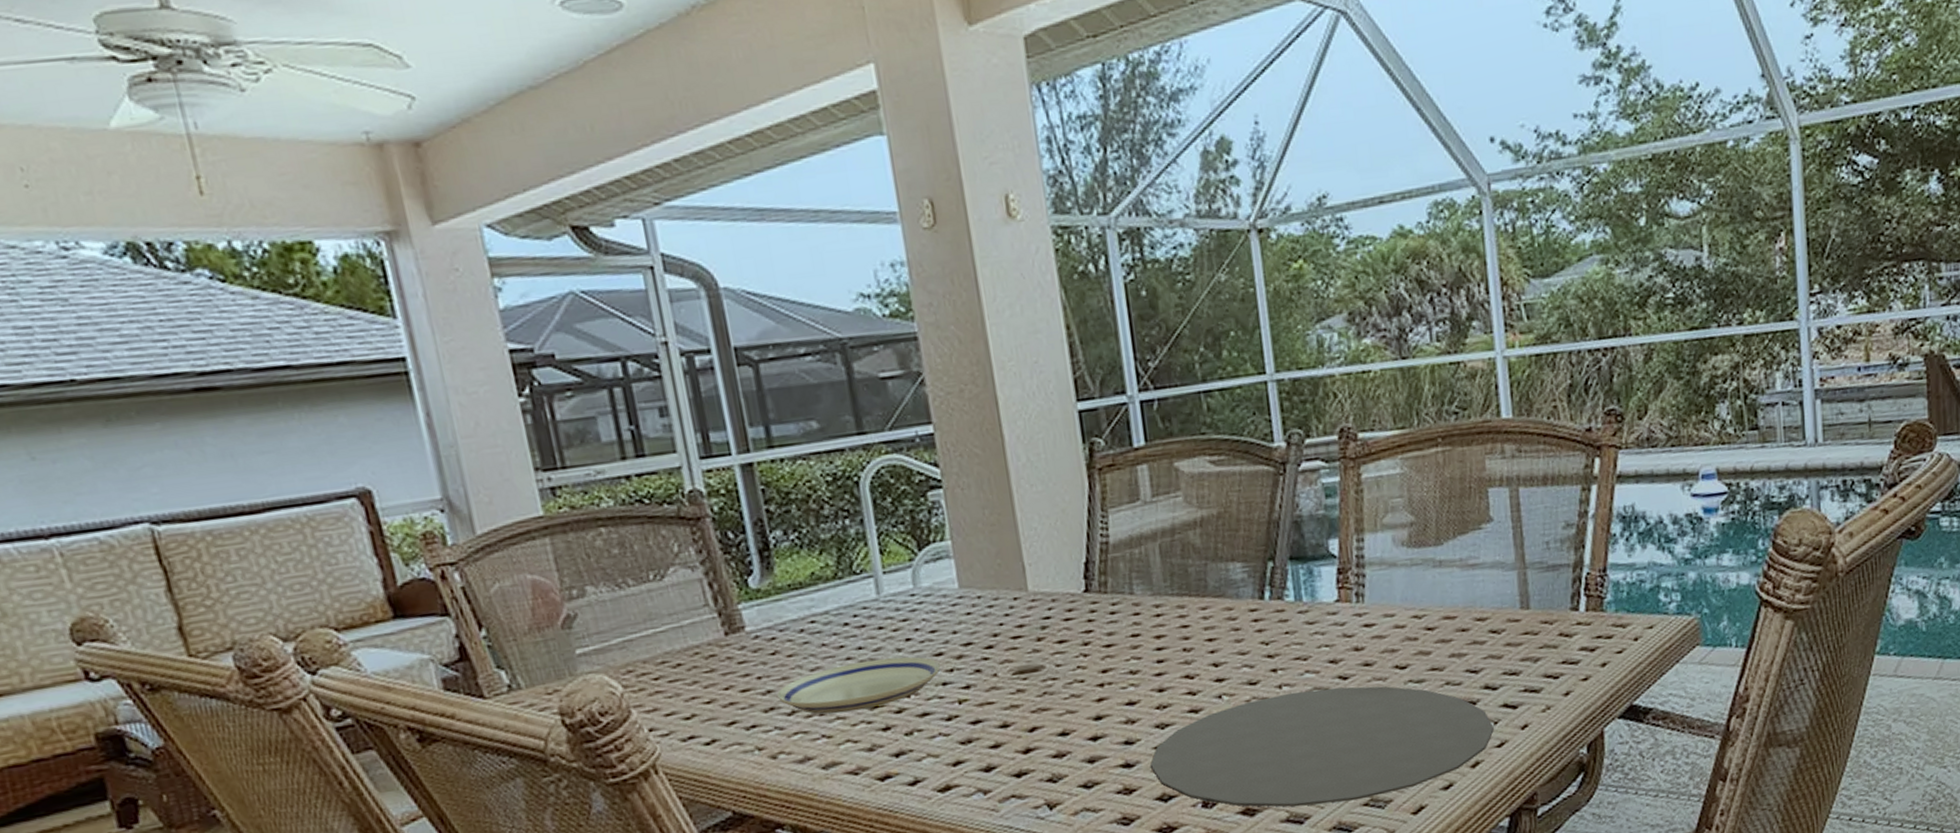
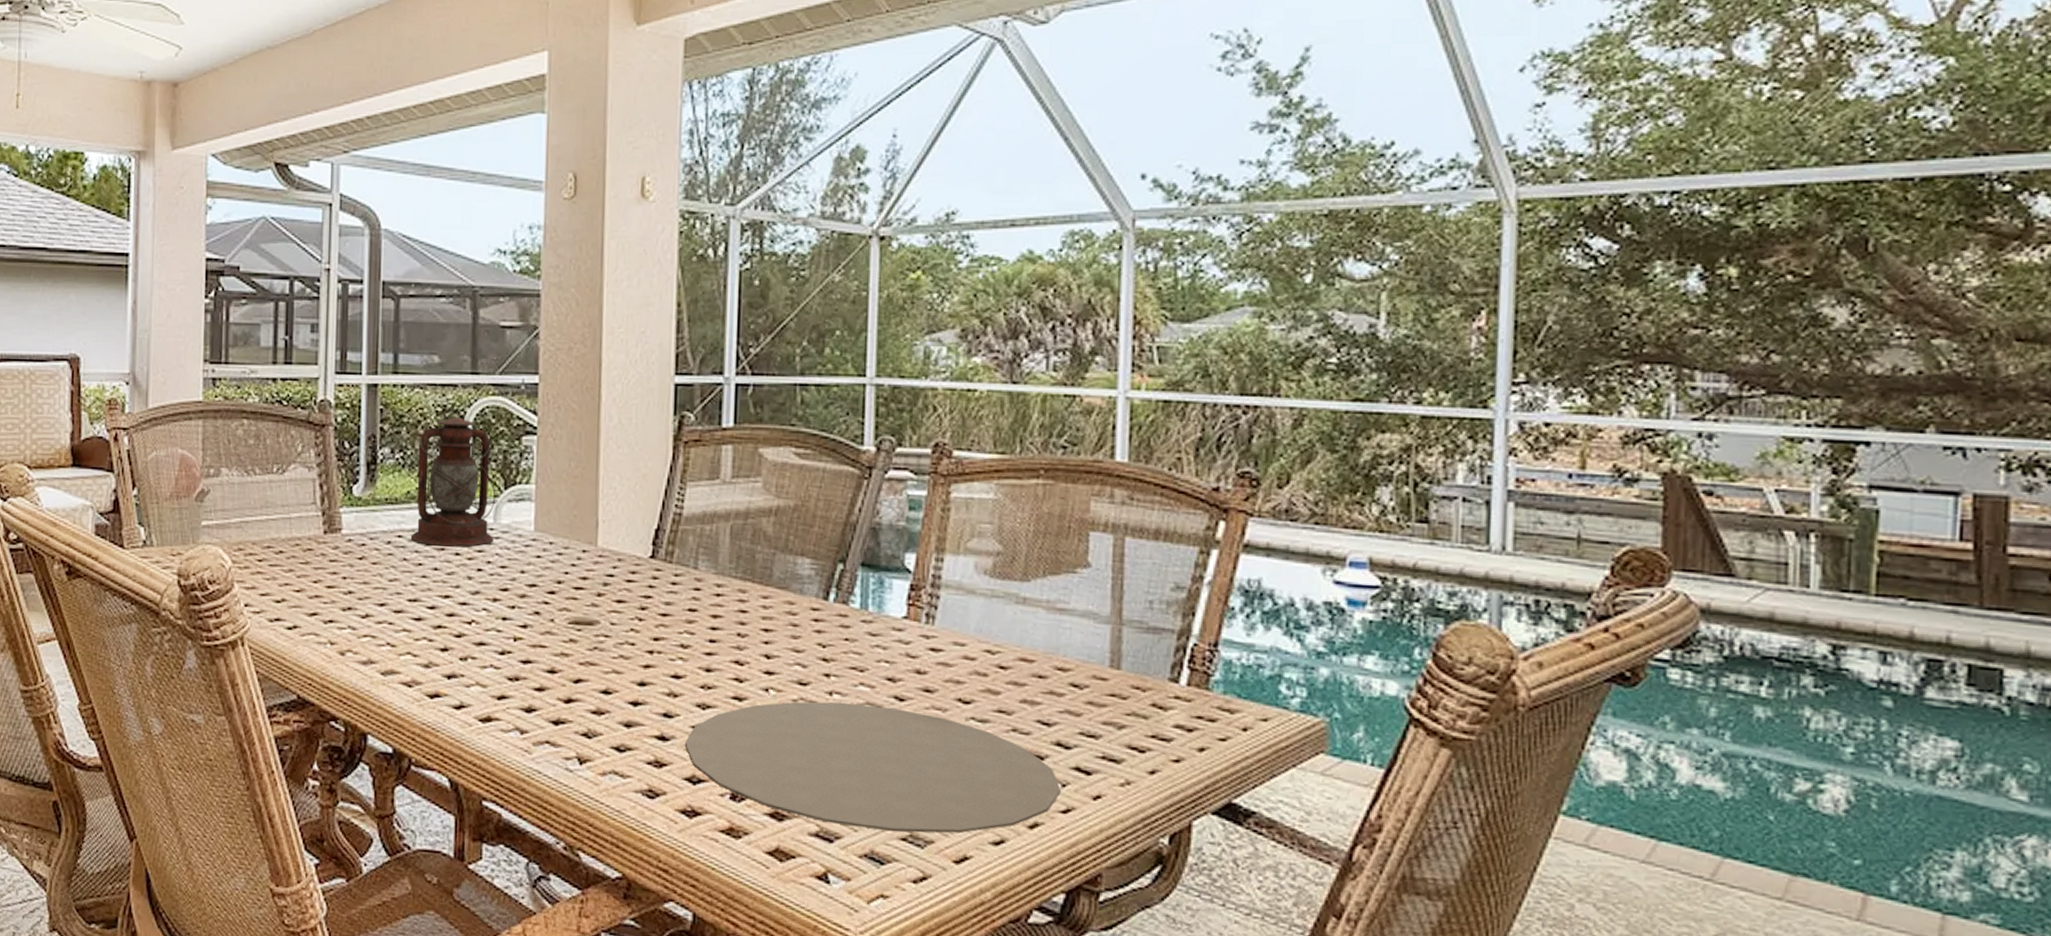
plate: present [776,656,941,714] -> none [356,581,504,627]
lantern: none [813,476,917,626] -> present [411,409,496,548]

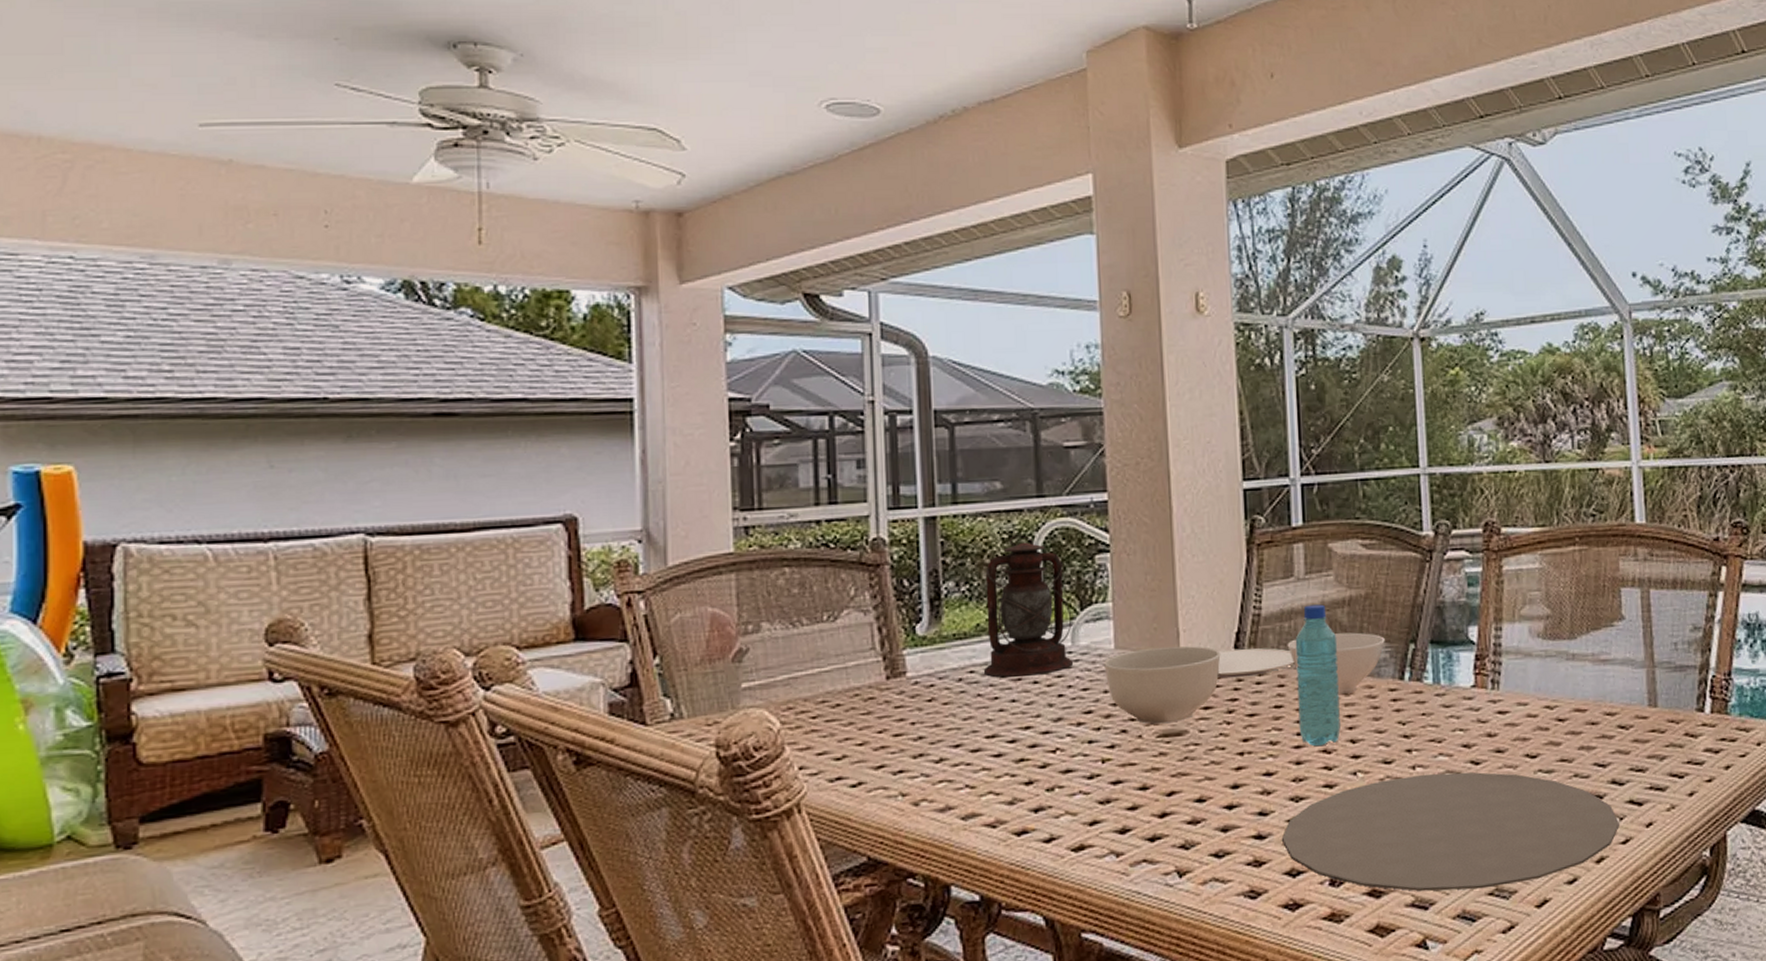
bowl: none [523,534,638,612] -> present [1104,646,1221,724]
plate: none [633,545,713,576] -> present [1217,648,1295,679]
bowl: none [706,543,811,607] -> present [1287,632,1385,695]
water bottle: none [712,510,760,657] -> present [1295,604,1341,747]

